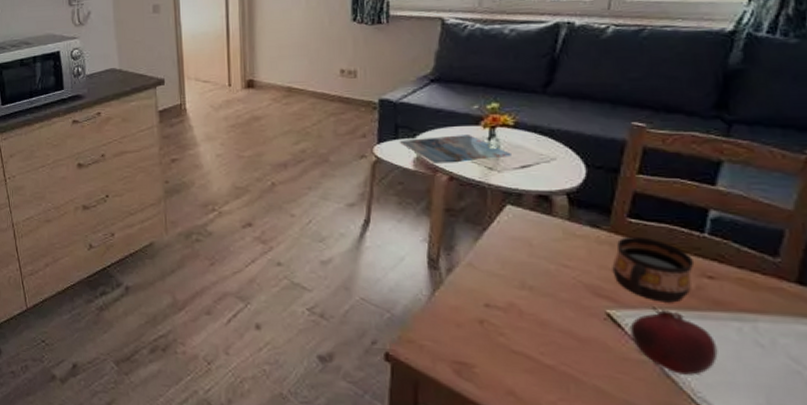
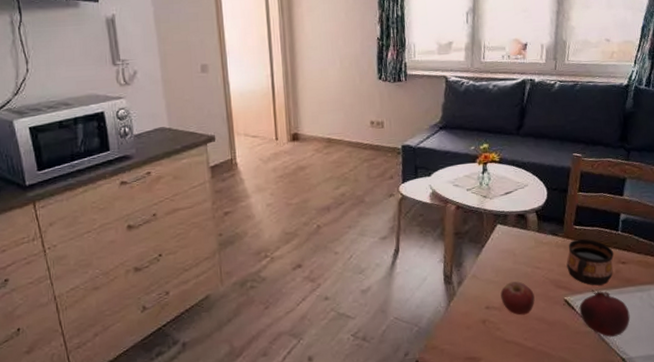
magazine: present [399,135,511,163] -> none [418,171,499,196]
fruit: none [507,279,559,323] -> present [500,281,535,315]

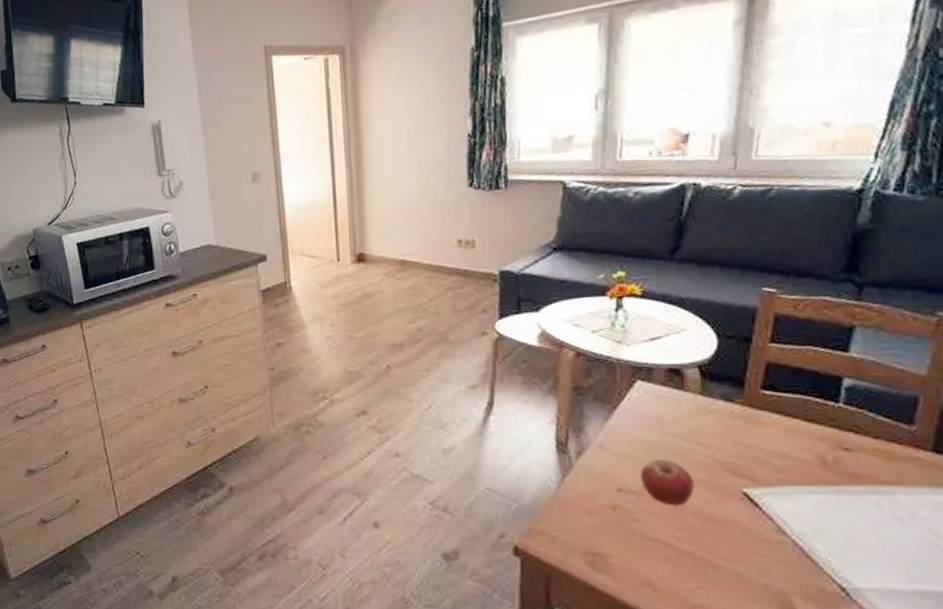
cup: present [566,238,614,286] -> none [747,409,831,478]
fruit: present [579,290,630,337] -> none [767,483,858,554]

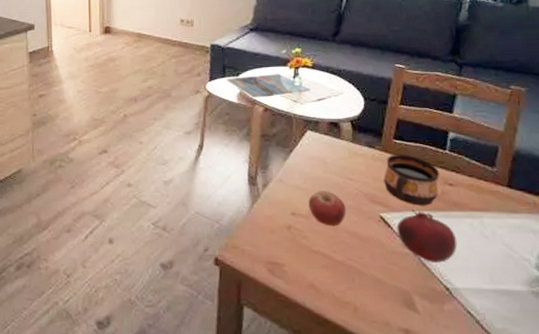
magazine: none [522,306,640,338] -> present [226,74,310,97]
cup: none [747,409,831,478] -> present [383,154,440,206]
fruit: none [767,483,858,554] -> present [396,209,457,263]

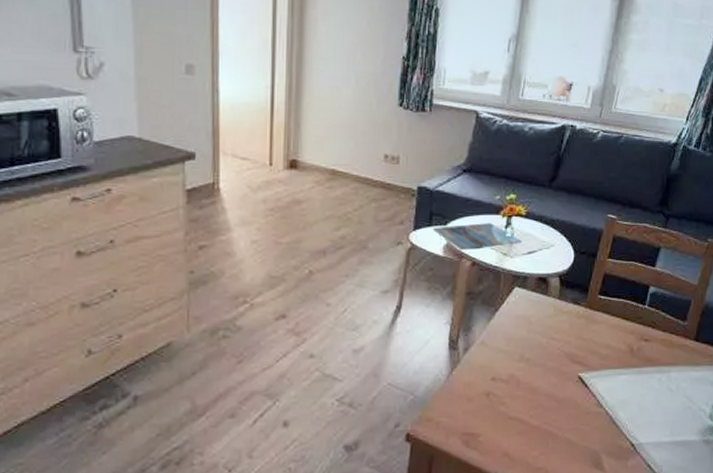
fruit: present [308,191,346,226] -> none [510,352,546,390]
cup: present [383,154,440,206] -> none [585,310,638,363]
fruit: present [396,209,457,263] -> none [593,367,646,420]

